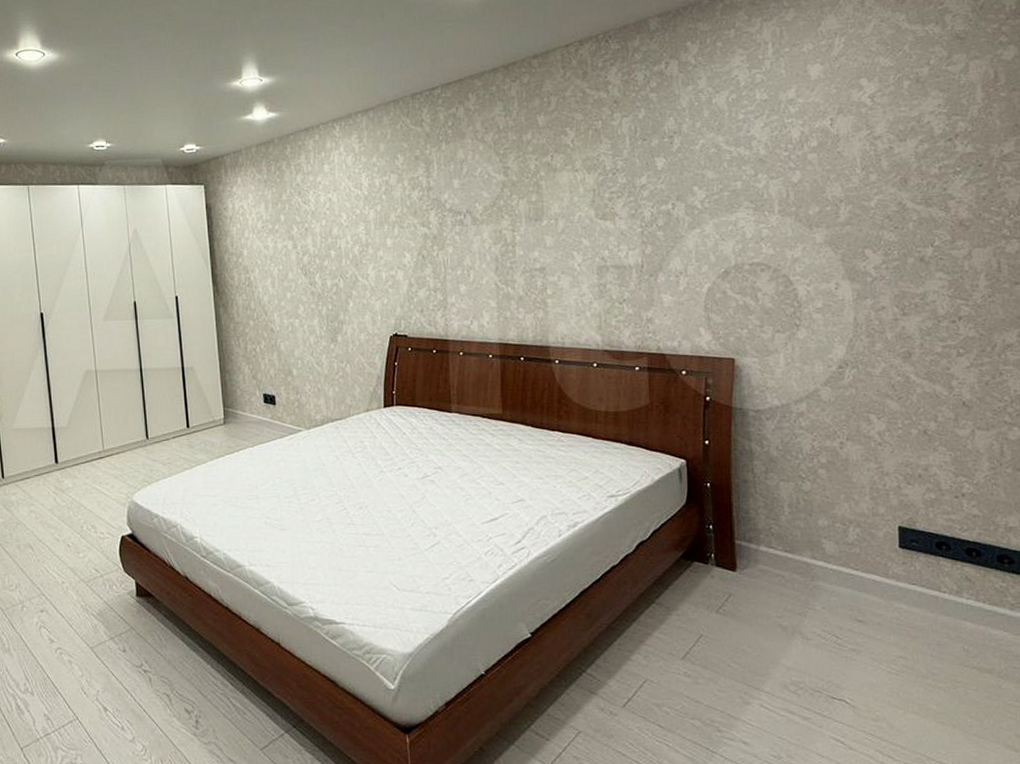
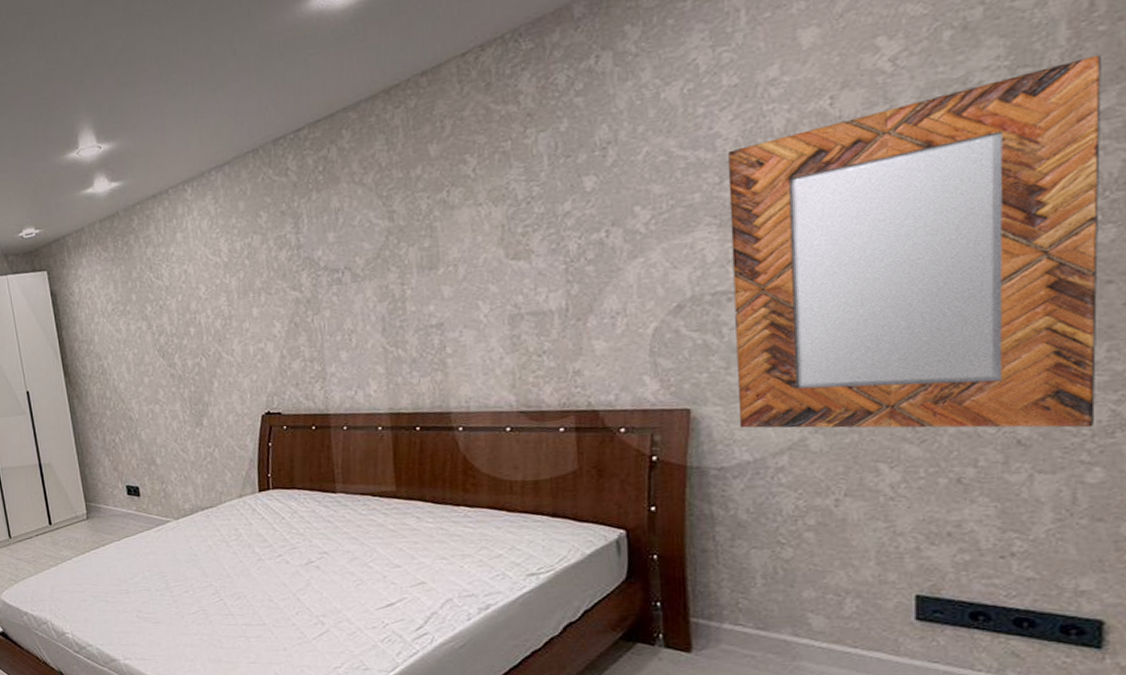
home mirror: none [760,113,1013,395] -> present [728,54,1102,429]

